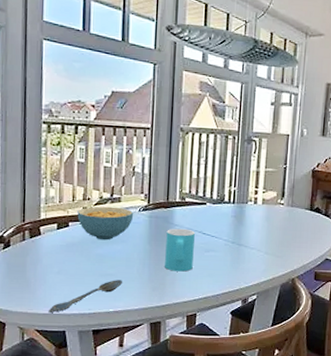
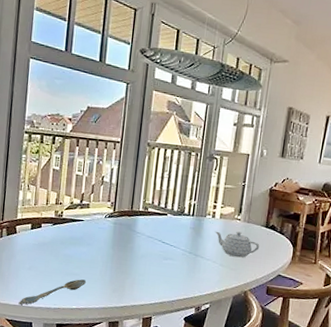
cereal bowl: present [77,206,134,241] -> none [49,211,100,243]
cup: present [165,228,195,272] -> none [125,235,155,277]
teapot: none [257,216,305,244] -> present [214,231,260,258]

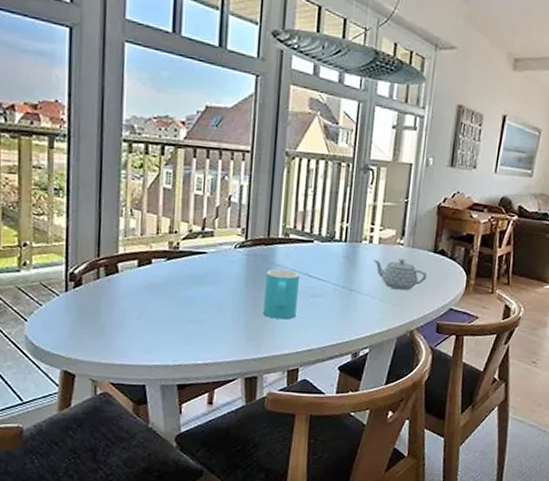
spoon: present [18,279,87,305] -> none [126,327,215,363]
cup: none [125,235,155,277] -> present [263,269,299,320]

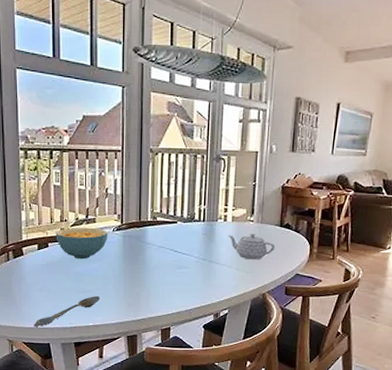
spoon: none [126,327,215,363] -> present [33,296,101,326]
cereal bowl: none [162,241,229,281] -> present [56,227,108,259]
cup: present [263,269,299,320] -> none [139,246,167,288]

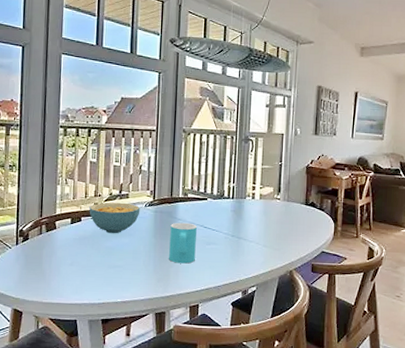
spoon: present [33,296,101,326] -> none [61,271,130,302]
cup: none [139,246,167,288] -> present [169,222,197,264]
teapot: present [227,233,275,260] -> none [255,211,301,237]

